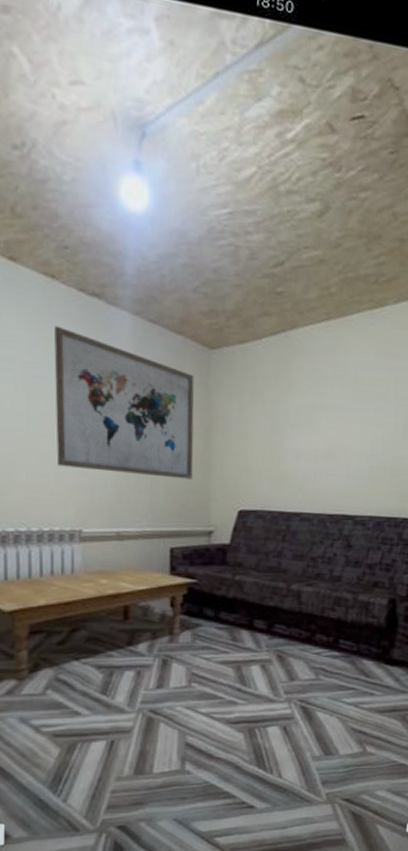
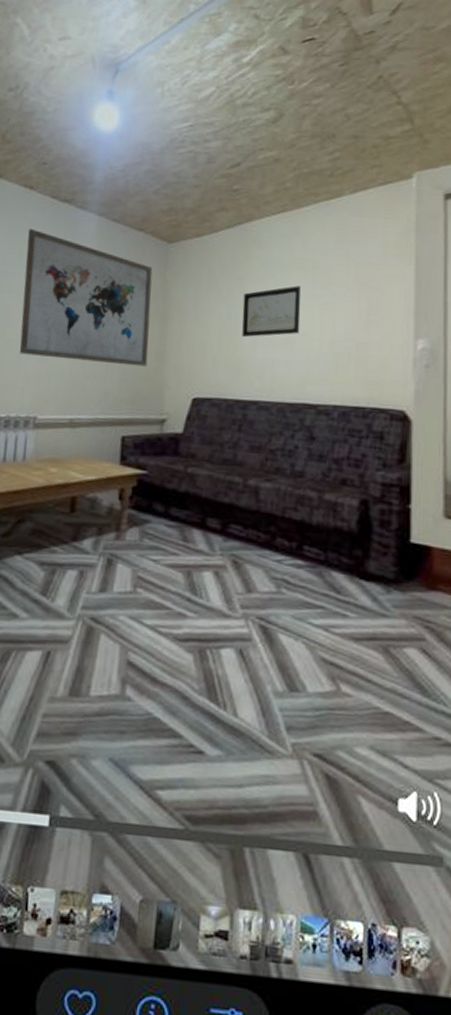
wall art: none [285,399,343,451] -> present [242,285,301,338]

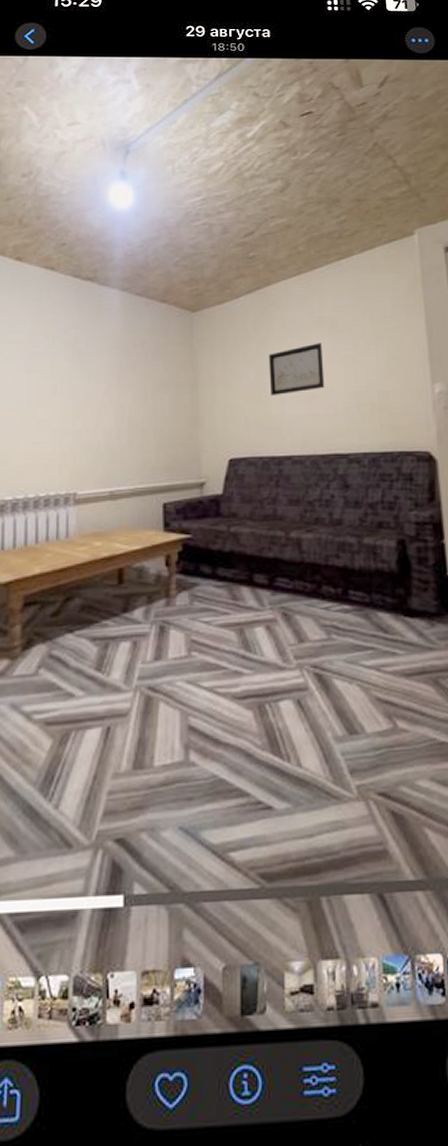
wall art: present [19,228,153,367] -> none [52,308,182,434]

